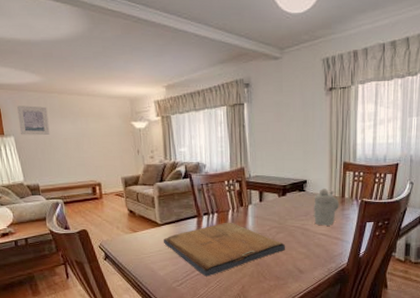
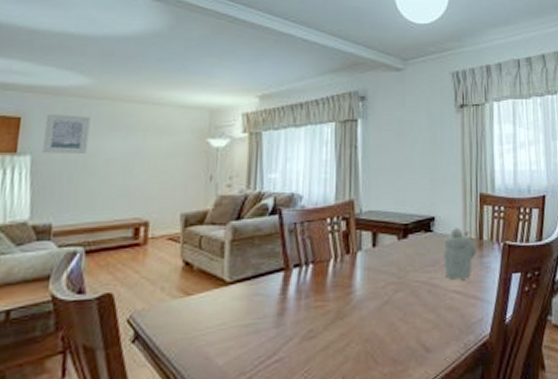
religious icon: present [163,222,286,277] -> none [229,276,407,364]

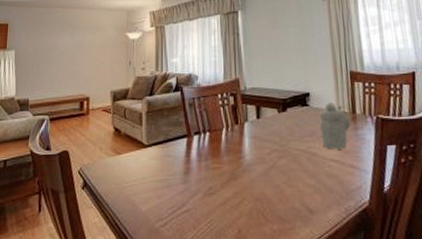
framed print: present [41,114,91,154] -> none [21,20,50,49]

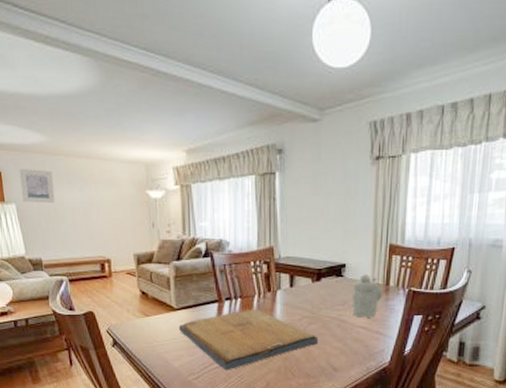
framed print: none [21,20,50,49] -> present [19,169,56,203]
religious icon: none [148,143,290,215] -> present [178,309,319,371]

